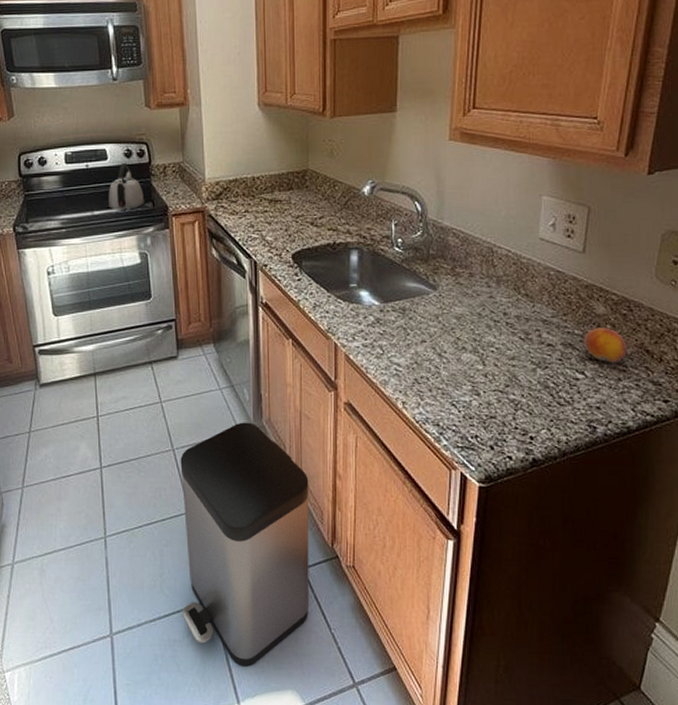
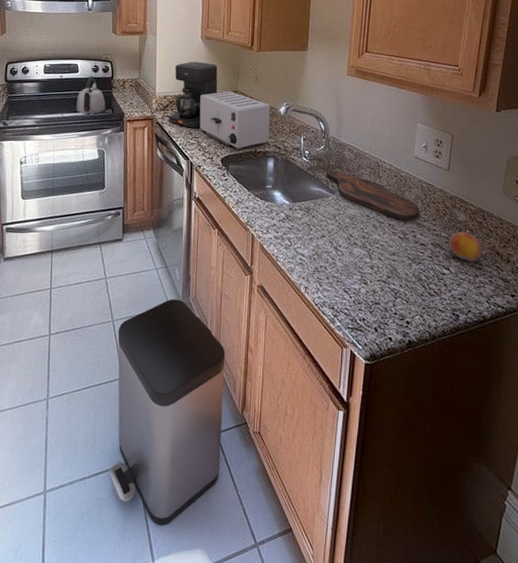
coffee maker: none [224,135,283,220] -> present [169,61,218,129]
toaster: none [261,170,352,243] -> present [199,91,271,150]
cutting board: none [425,261,546,316] -> present [326,170,420,220]

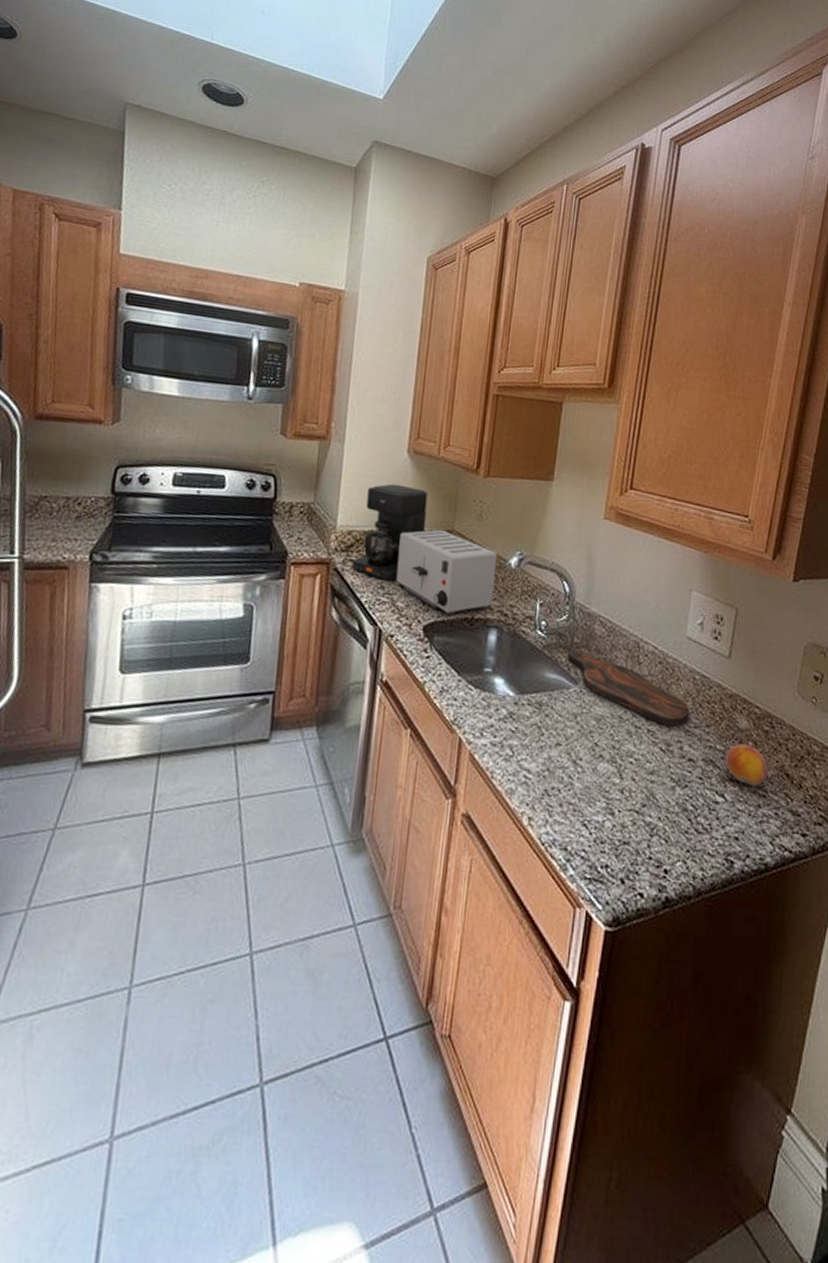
kettle: present [76,76,106,115] -> none [216,495,262,552]
pedal bin: present [109,299,226,526] -> none [217,831,409,1187]

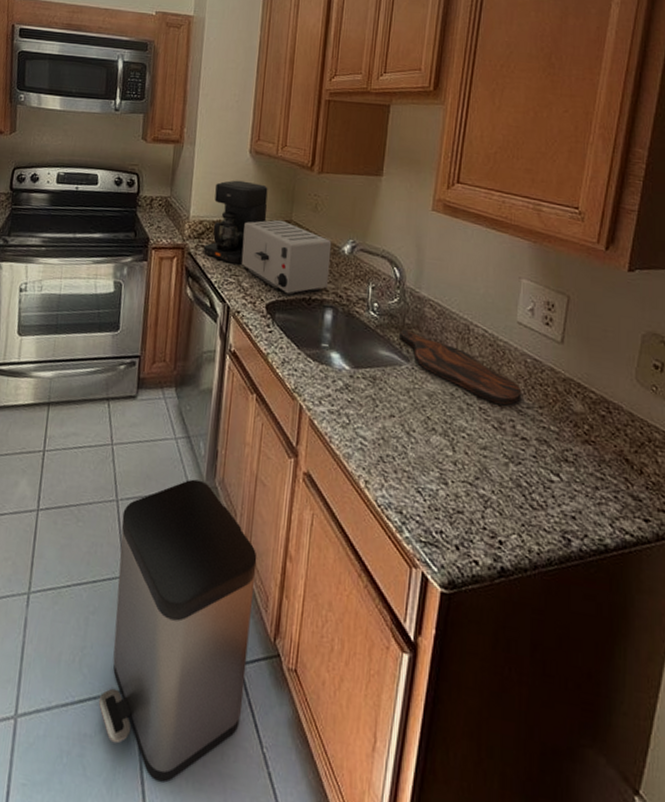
pedal bin: none [217,831,409,1187] -> present [98,479,257,783]
fruit: present [726,743,768,787] -> none [560,426,606,469]

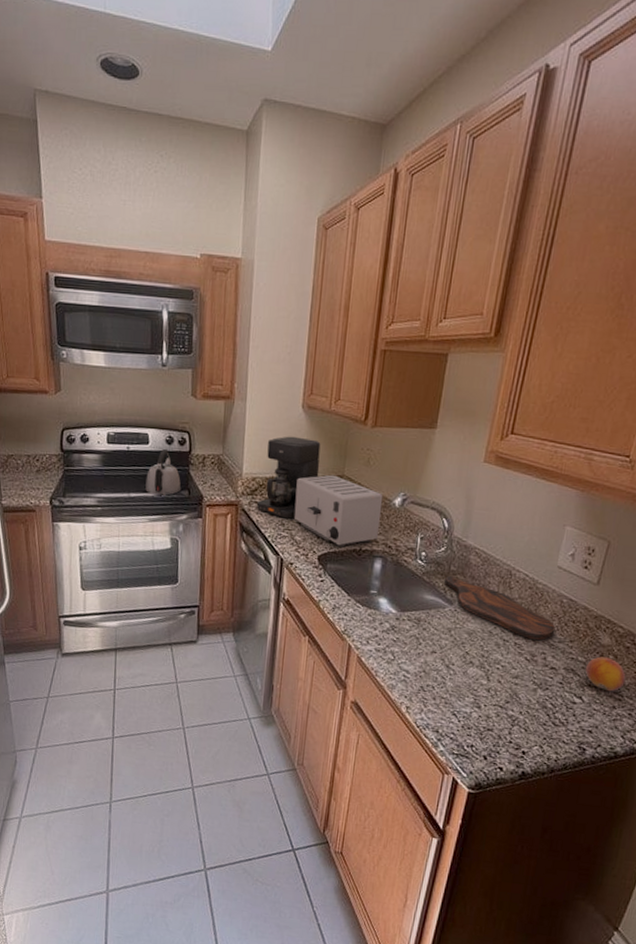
kettle: none [91,190,128,238] -> present [145,449,182,497]
pedal bin: present [98,479,257,783] -> none [175,709,309,933]
fruit: none [560,426,606,469] -> present [585,656,626,692]

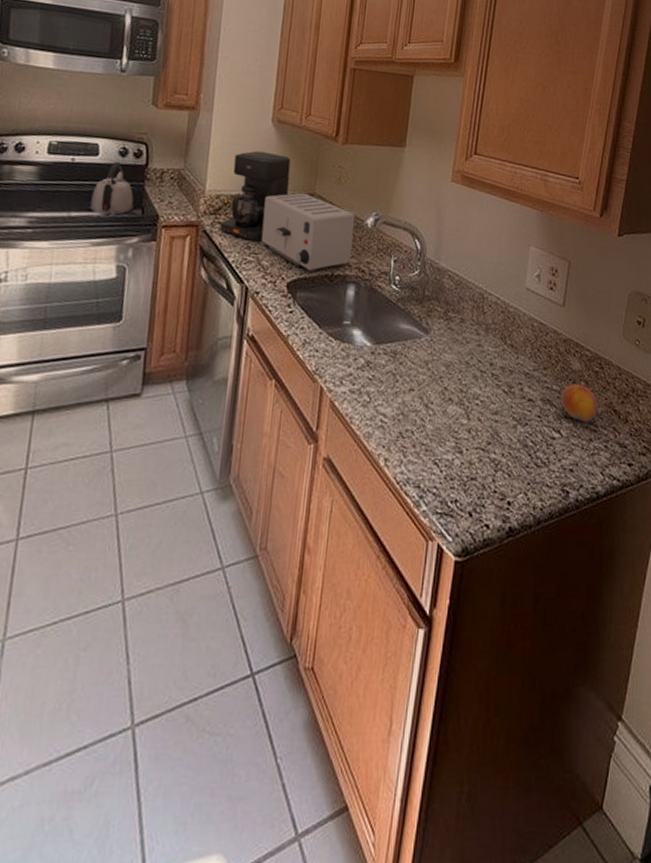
cutting board: present [445,576,556,640] -> none [420,302,529,369]

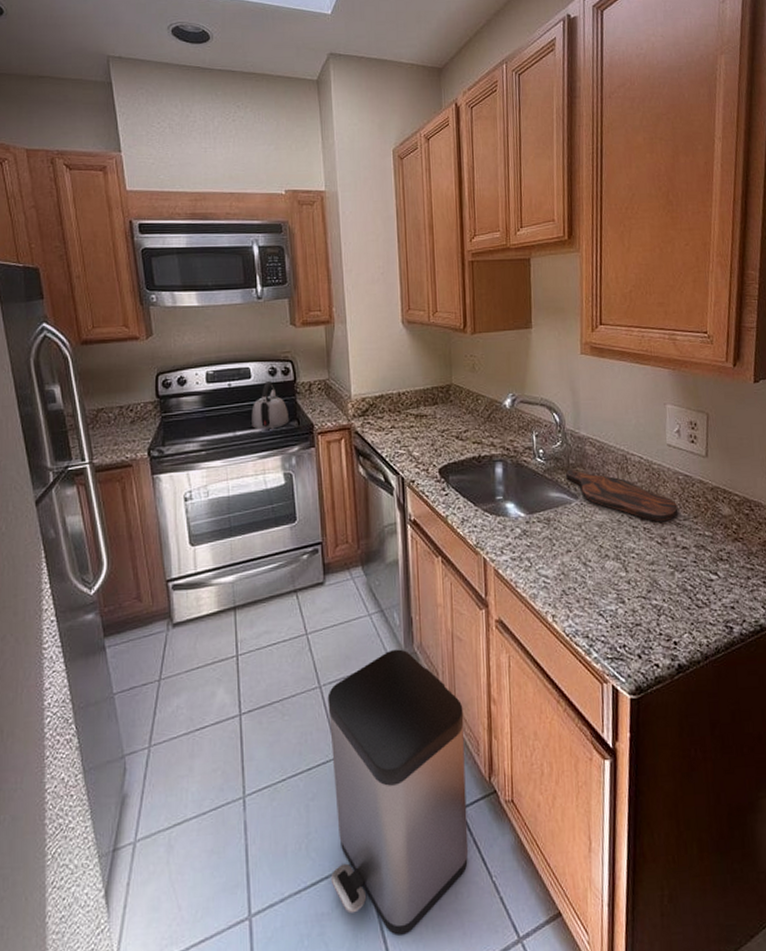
pedal bin: none [89,479,274,825] -> present [327,649,469,936]
coffee maker: present [220,150,291,241] -> none [370,352,428,435]
toaster: present [261,192,356,273] -> none [407,385,495,457]
cutting board: none [420,302,529,369] -> present [566,470,679,521]
fruit: present [561,384,598,423] -> none [714,527,753,563]

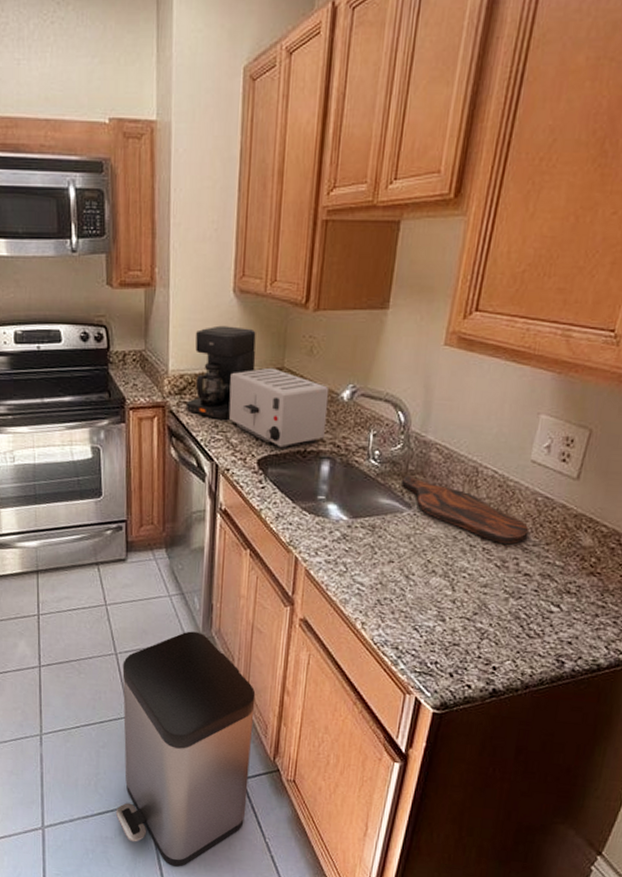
kettle: present [251,381,290,431] -> none [60,347,101,401]
coffee maker: none [370,352,428,435] -> present [187,325,256,420]
toaster: none [407,385,495,457] -> present [228,367,330,449]

